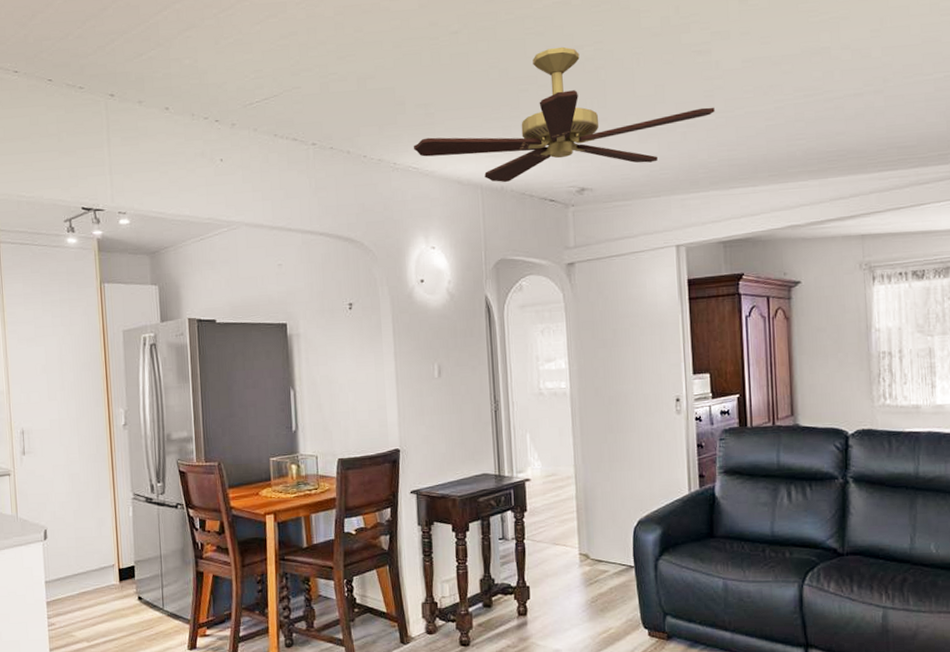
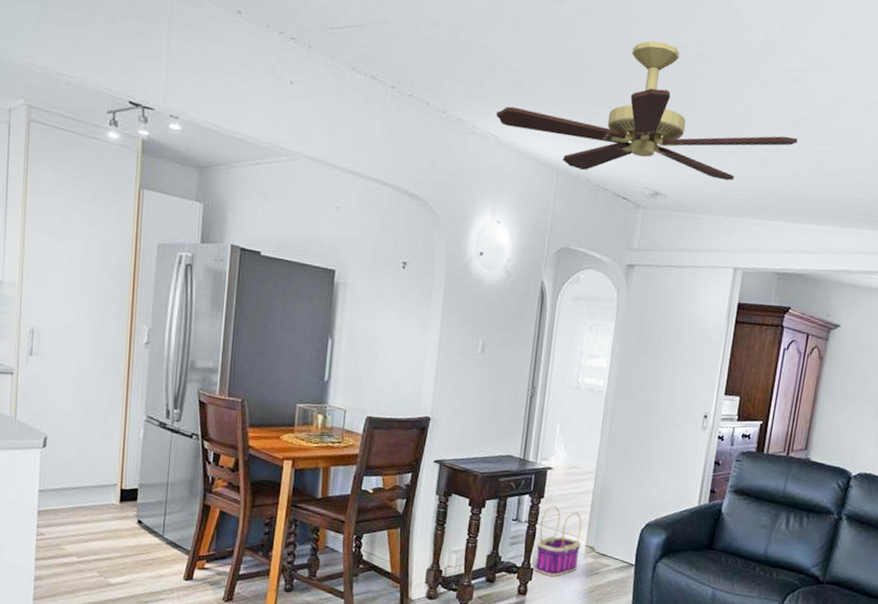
basket: none [528,517,575,593] -> present [535,505,582,577]

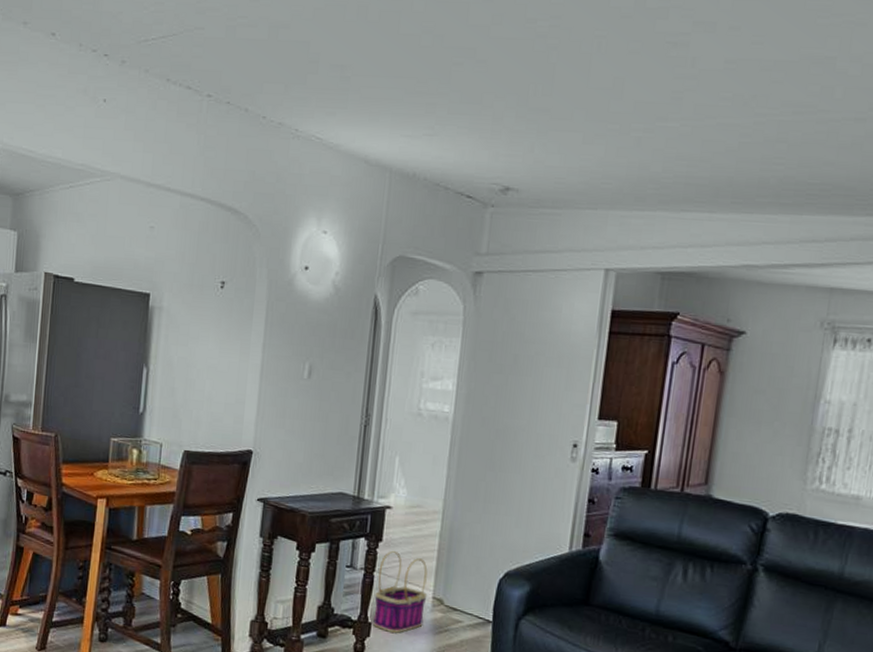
ceiling fan: present [496,41,798,181] -> none [321,17,681,169]

